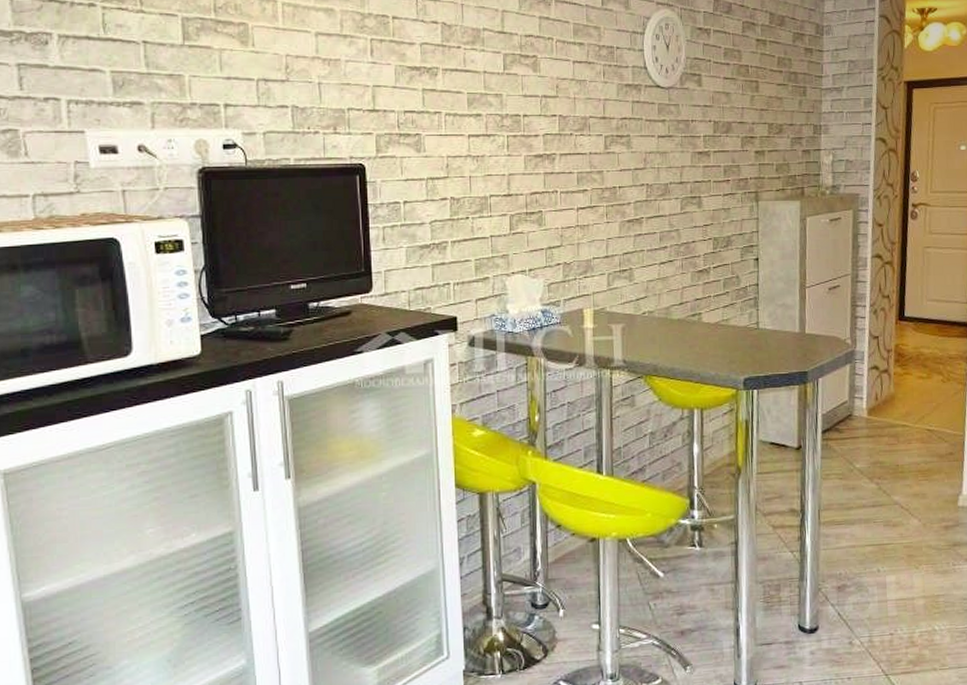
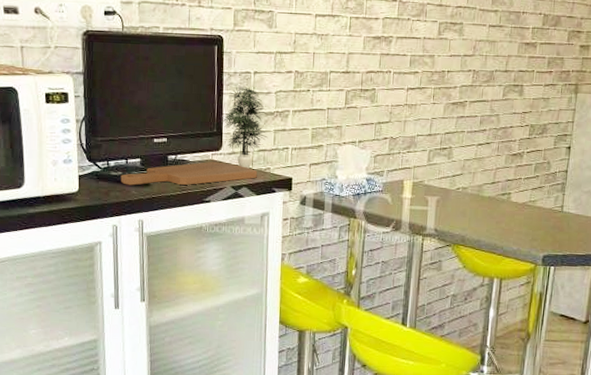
cutting board: none [252,305,416,342] -> present [120,161,257,186]
plant: none [370,218,425,311] -> present [222,86,268,169]

